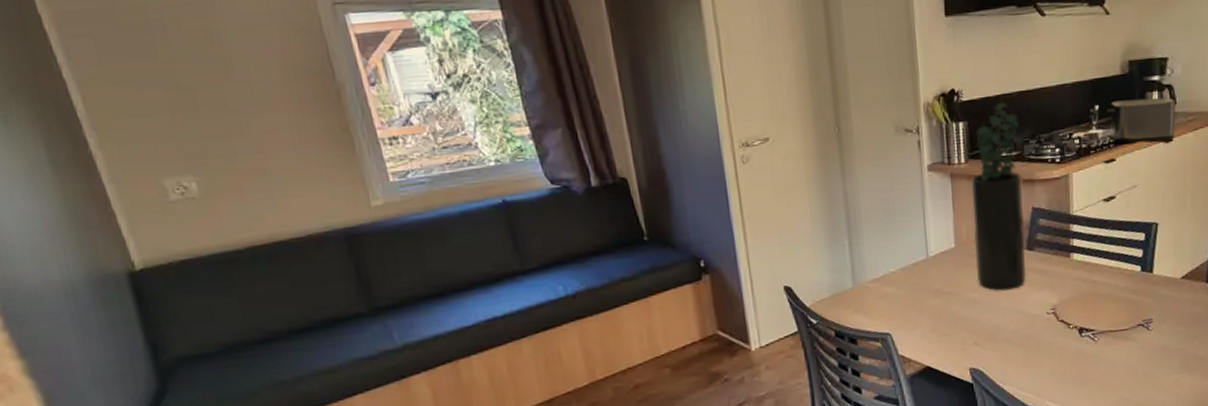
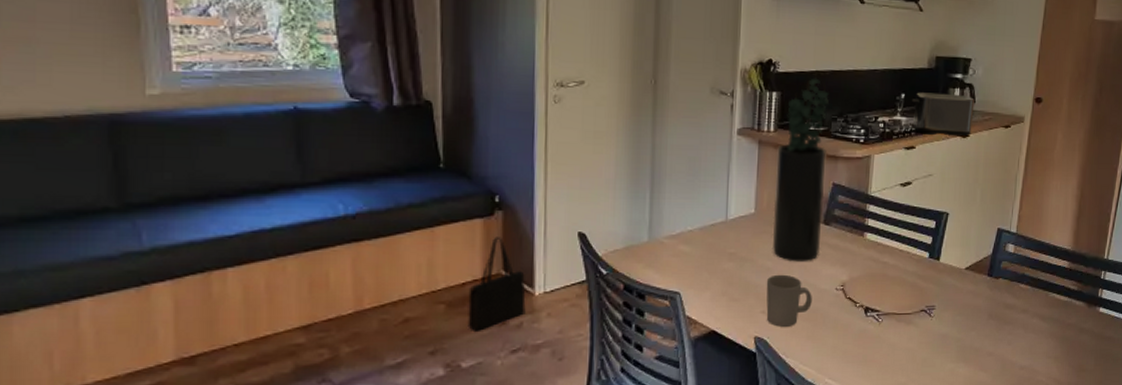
tote bag: none [689,299,745,390] -> present [468,237,526,331]
mug: none [975,304,1024,357] -> present [766,274,812,327]

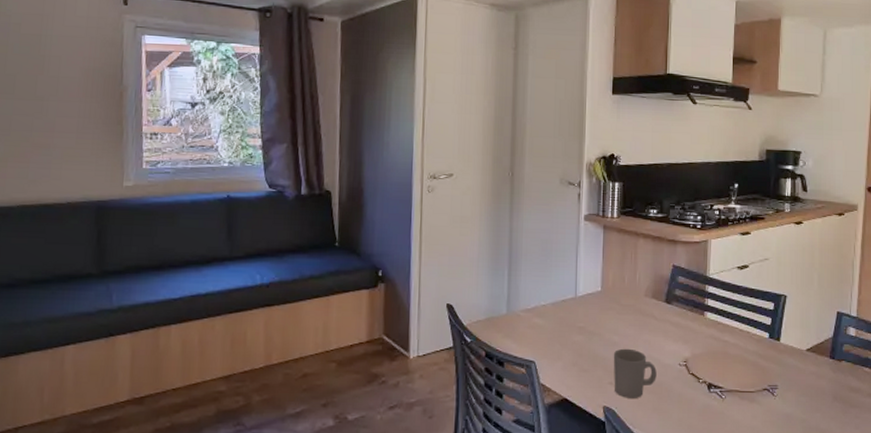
tote bag: present [468,237,526,331] -> none [354,306,403,388]
vase: present [772,69,829,262] -> none [617,162,667,337]
toaster: present [912,92,974,137] -> none [745,182,806,224]

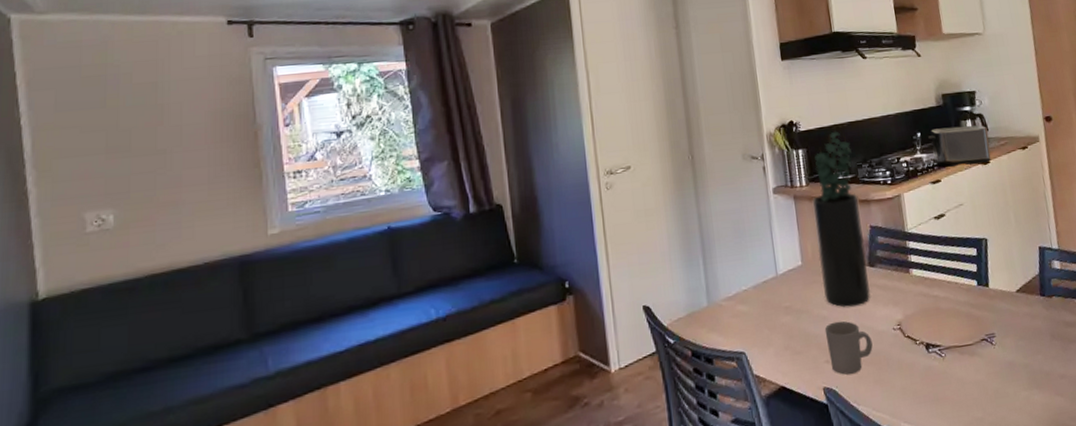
vase: none [617,162,667,337] -> present [812,123,871,308]
toaster: none [745,182,806,224] -> present [928,125,991,167]

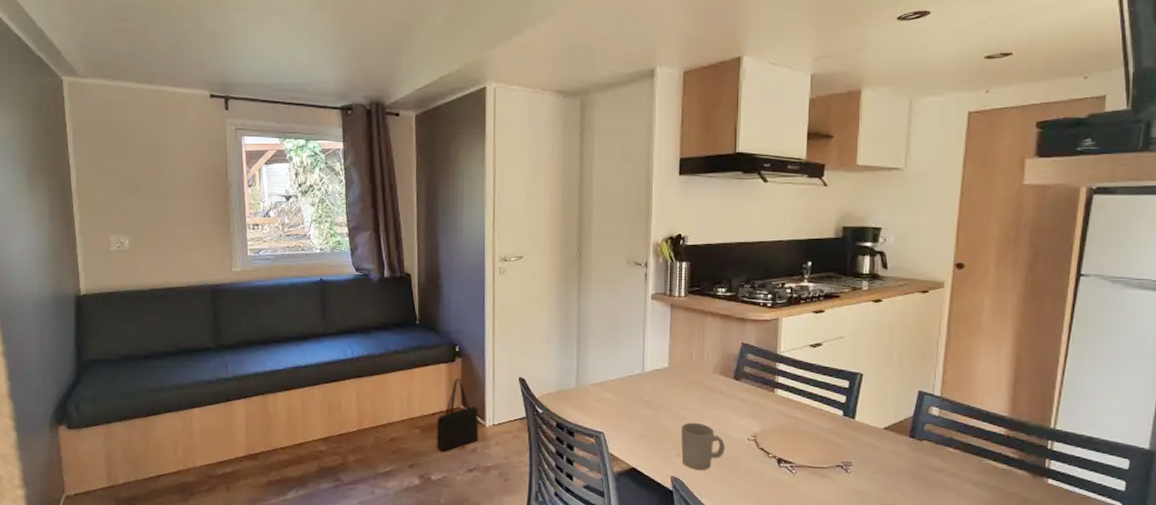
tote bag: none [551,320,605,415] -> present [436,378,479,452]
vase: present [812,123,871,308] -> none [685,242,736,412]
toaster: present [928,125,991,167] -> none [819,260,886,302]

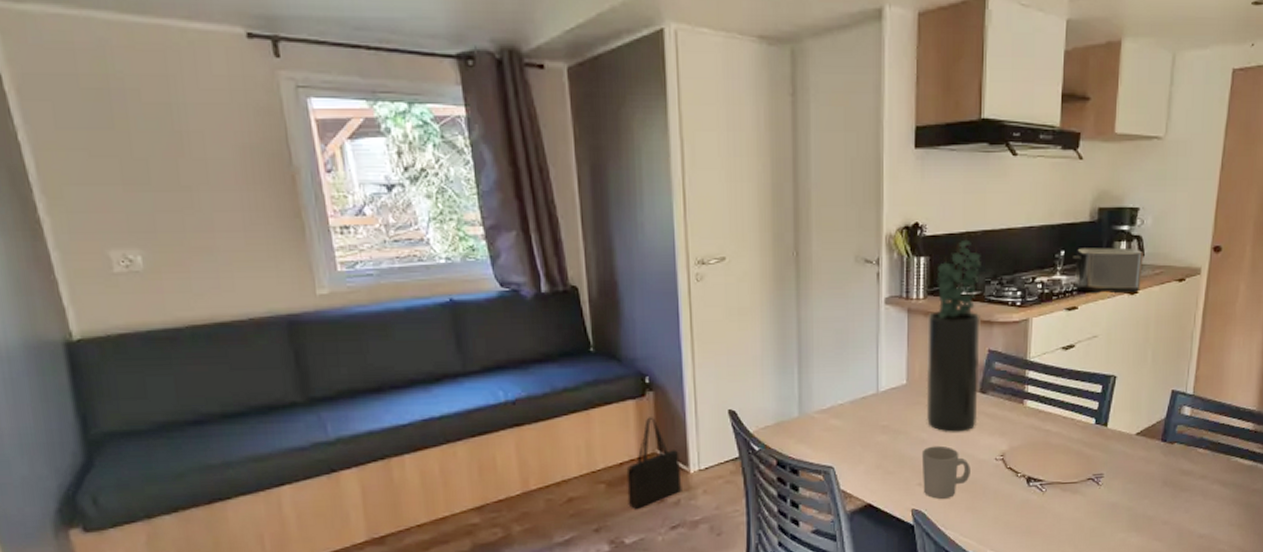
vase: none [685,242,736,412] -> present [926,230,981,432]
toaster: none [819,260,886,302] -> present [1073,247,1143,294]

